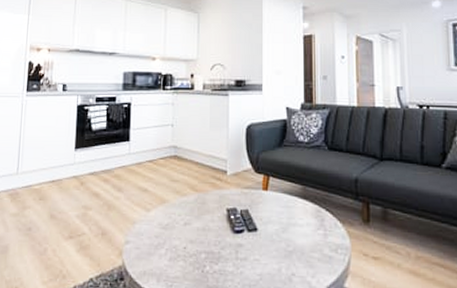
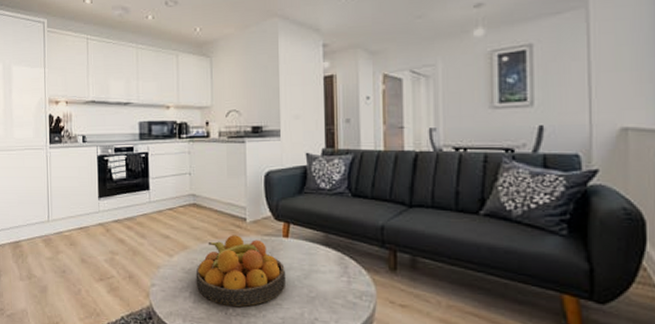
fruit bowl: none [173,188,265,264] -> present [195,235,287,307]

